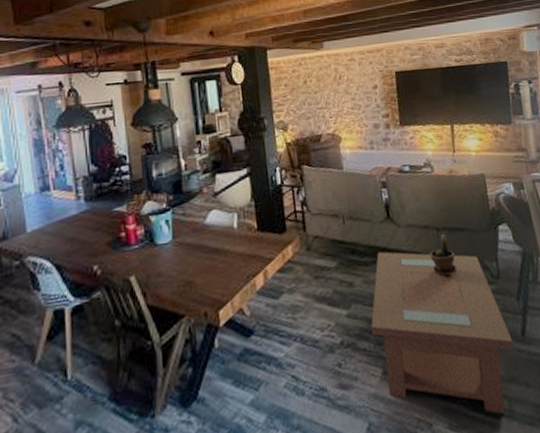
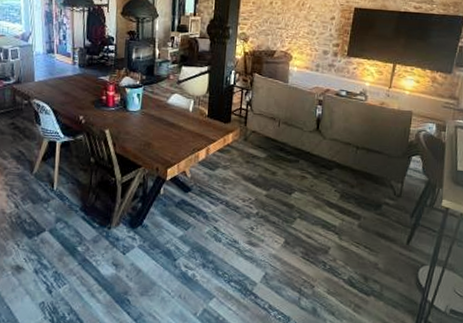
coffee table: present [371,251,514,414] -> none [283,155,398,294]
potted plant: present [430,234,458,278] -> none [345,153,367,187]

